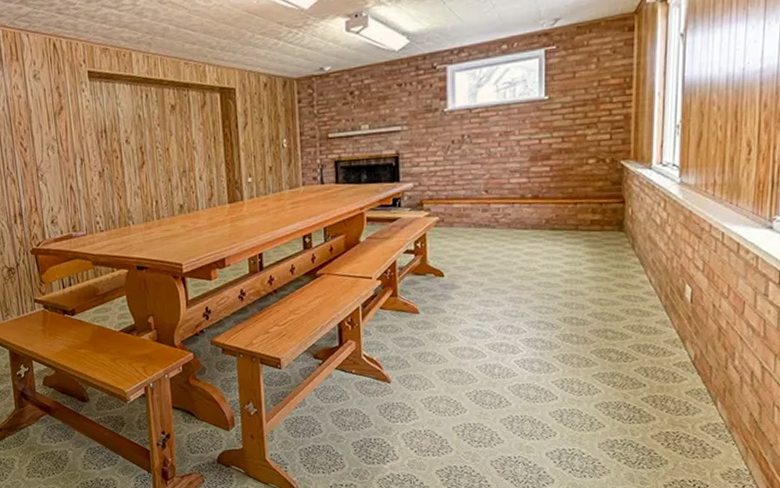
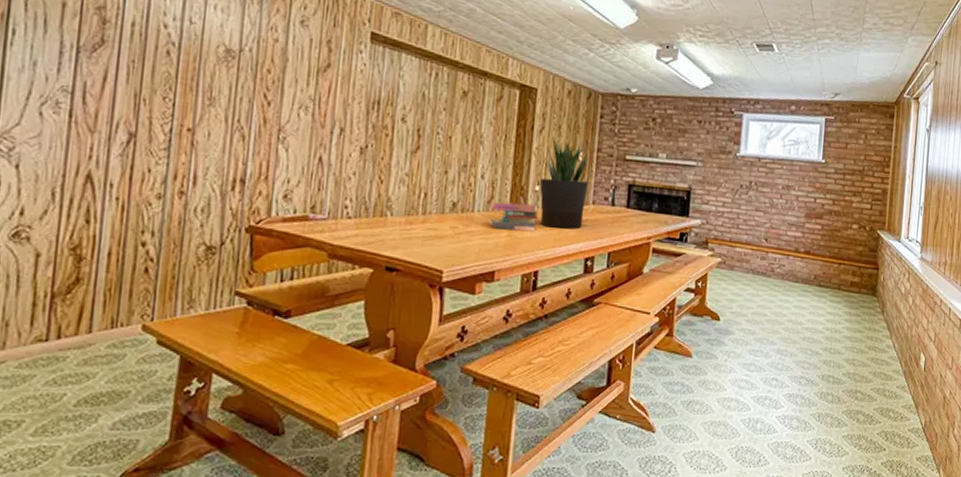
books: none [213,194,255,223] -> present [489,201,539,232]
planter: none [250,130,296,214] -> present [539,136,590,230]

